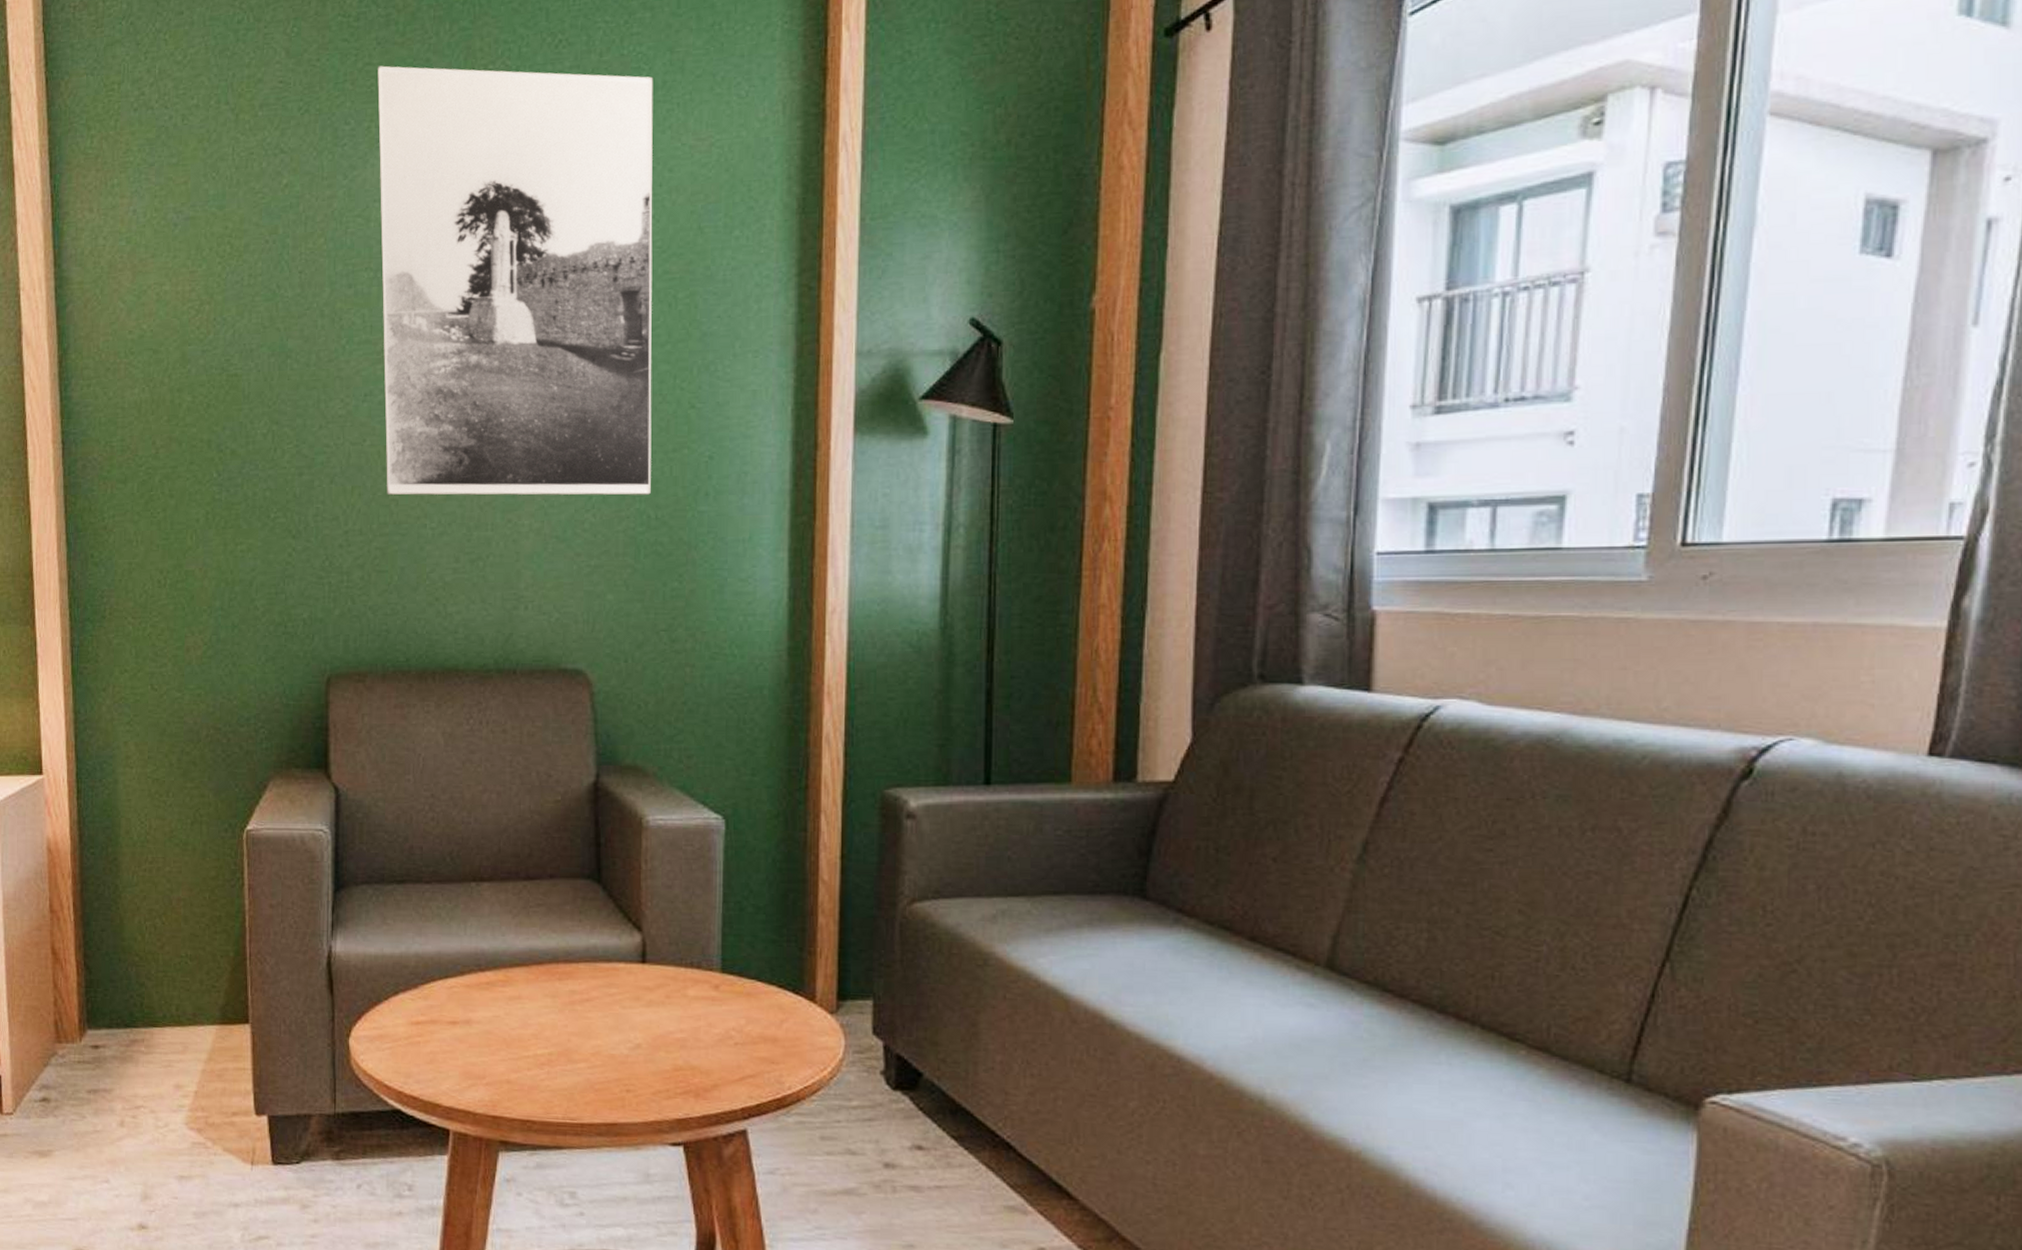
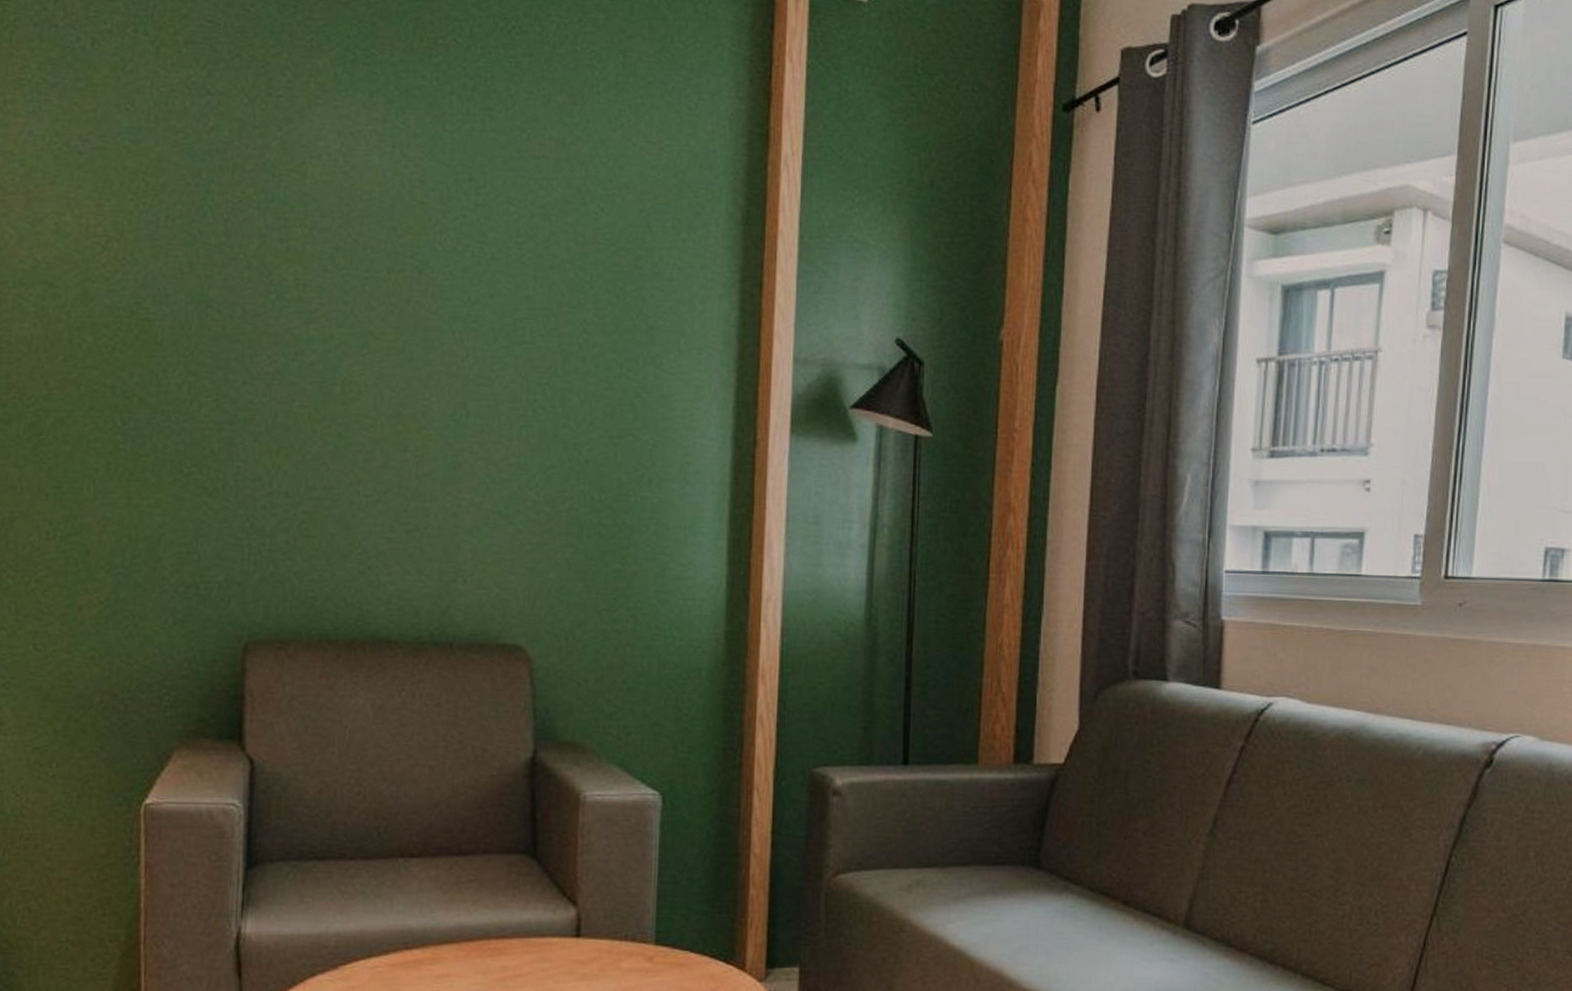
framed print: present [377,66,653,495] -> none [317,22,606,478]

